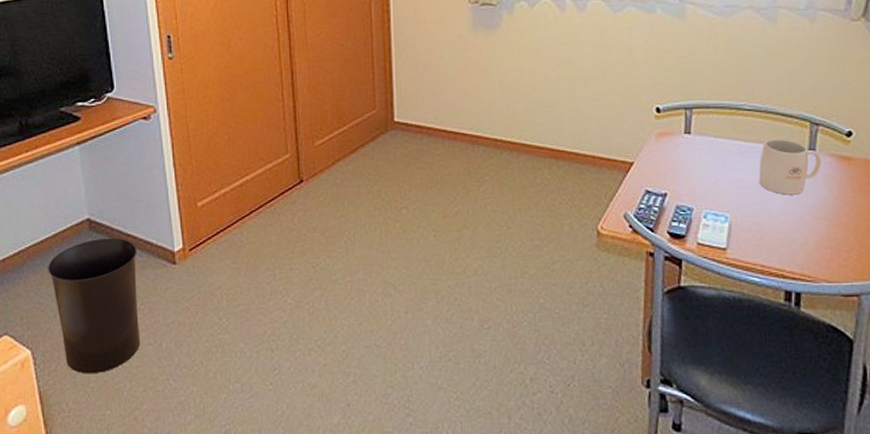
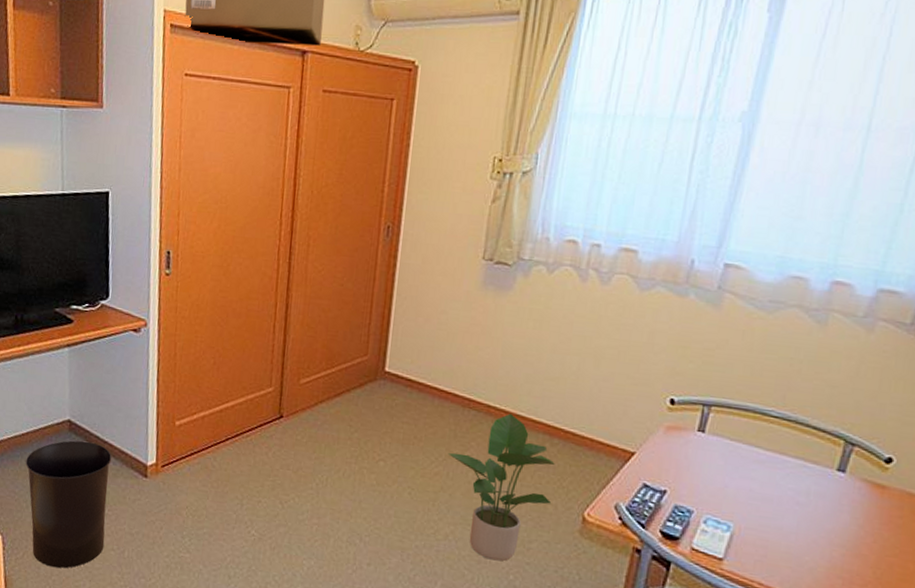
potted plant: none [464,144,567,287] -> present [447,413,555,561]
mug: present [758,139,822,195] -> none [773,452,851,516]

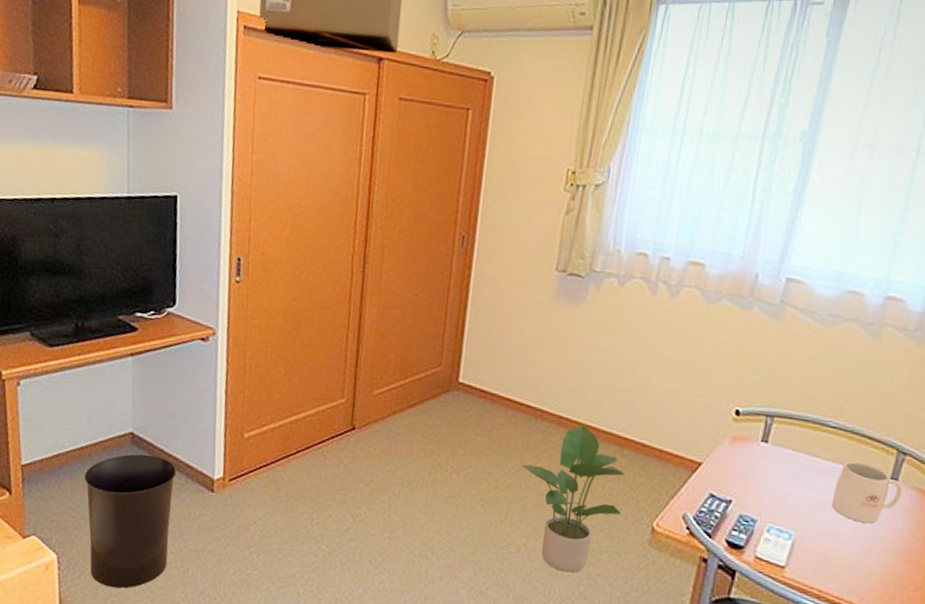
mug: none [773,452,851,516] -> present [831,461,903,524]

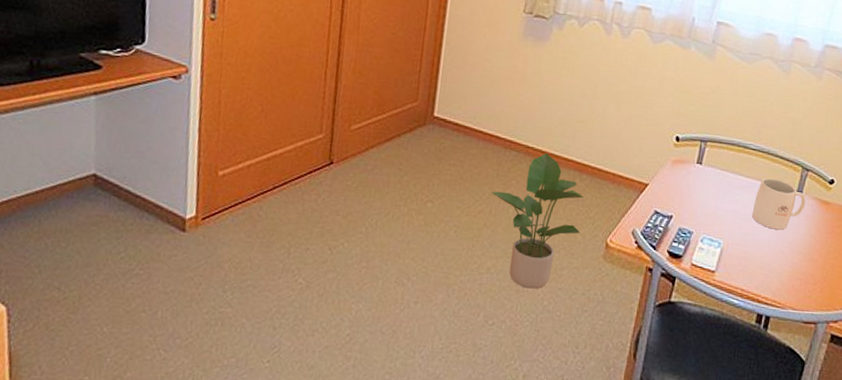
waste bin: present [84,454,177,588] -> none [39,196,145,337]

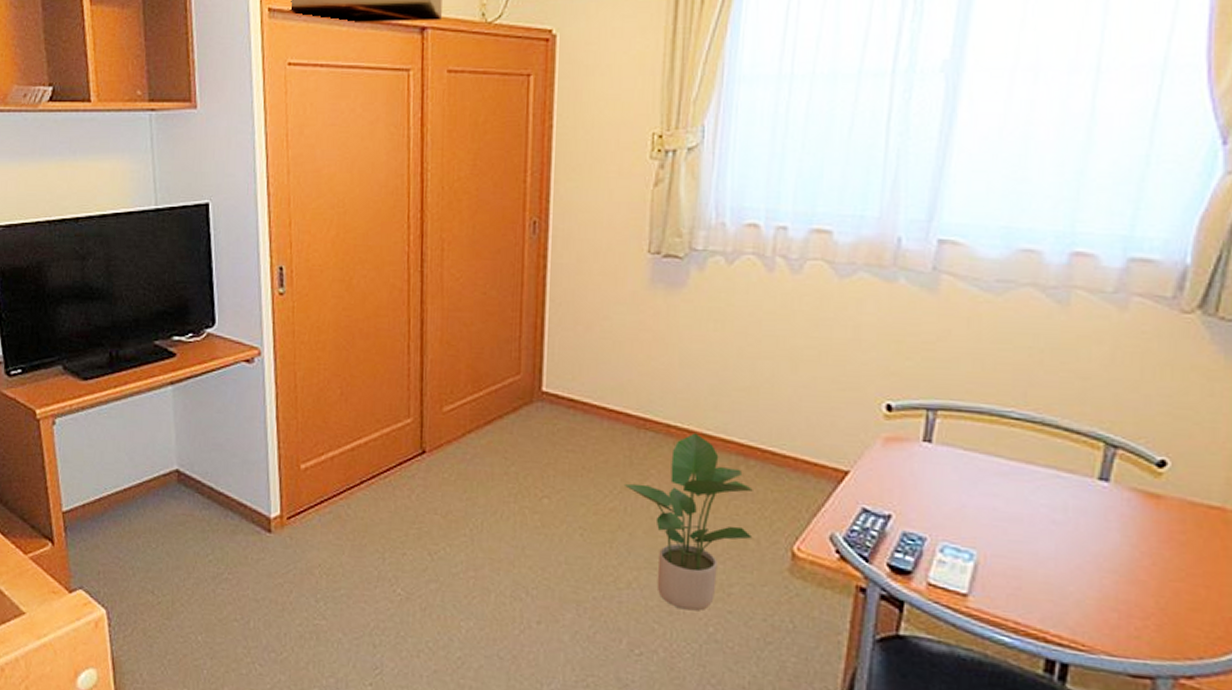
mug: present [751,178,806,230] -> none [1022,460,1117,537]

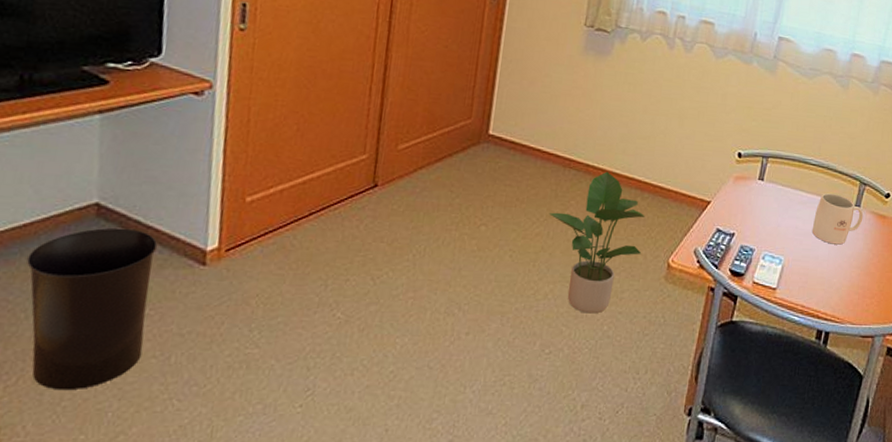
waste bin: none [130,493,229,645] -> present [27,227,158,391]
mug: none [1022,460,1117,537] -> present [812,193,864,245]

